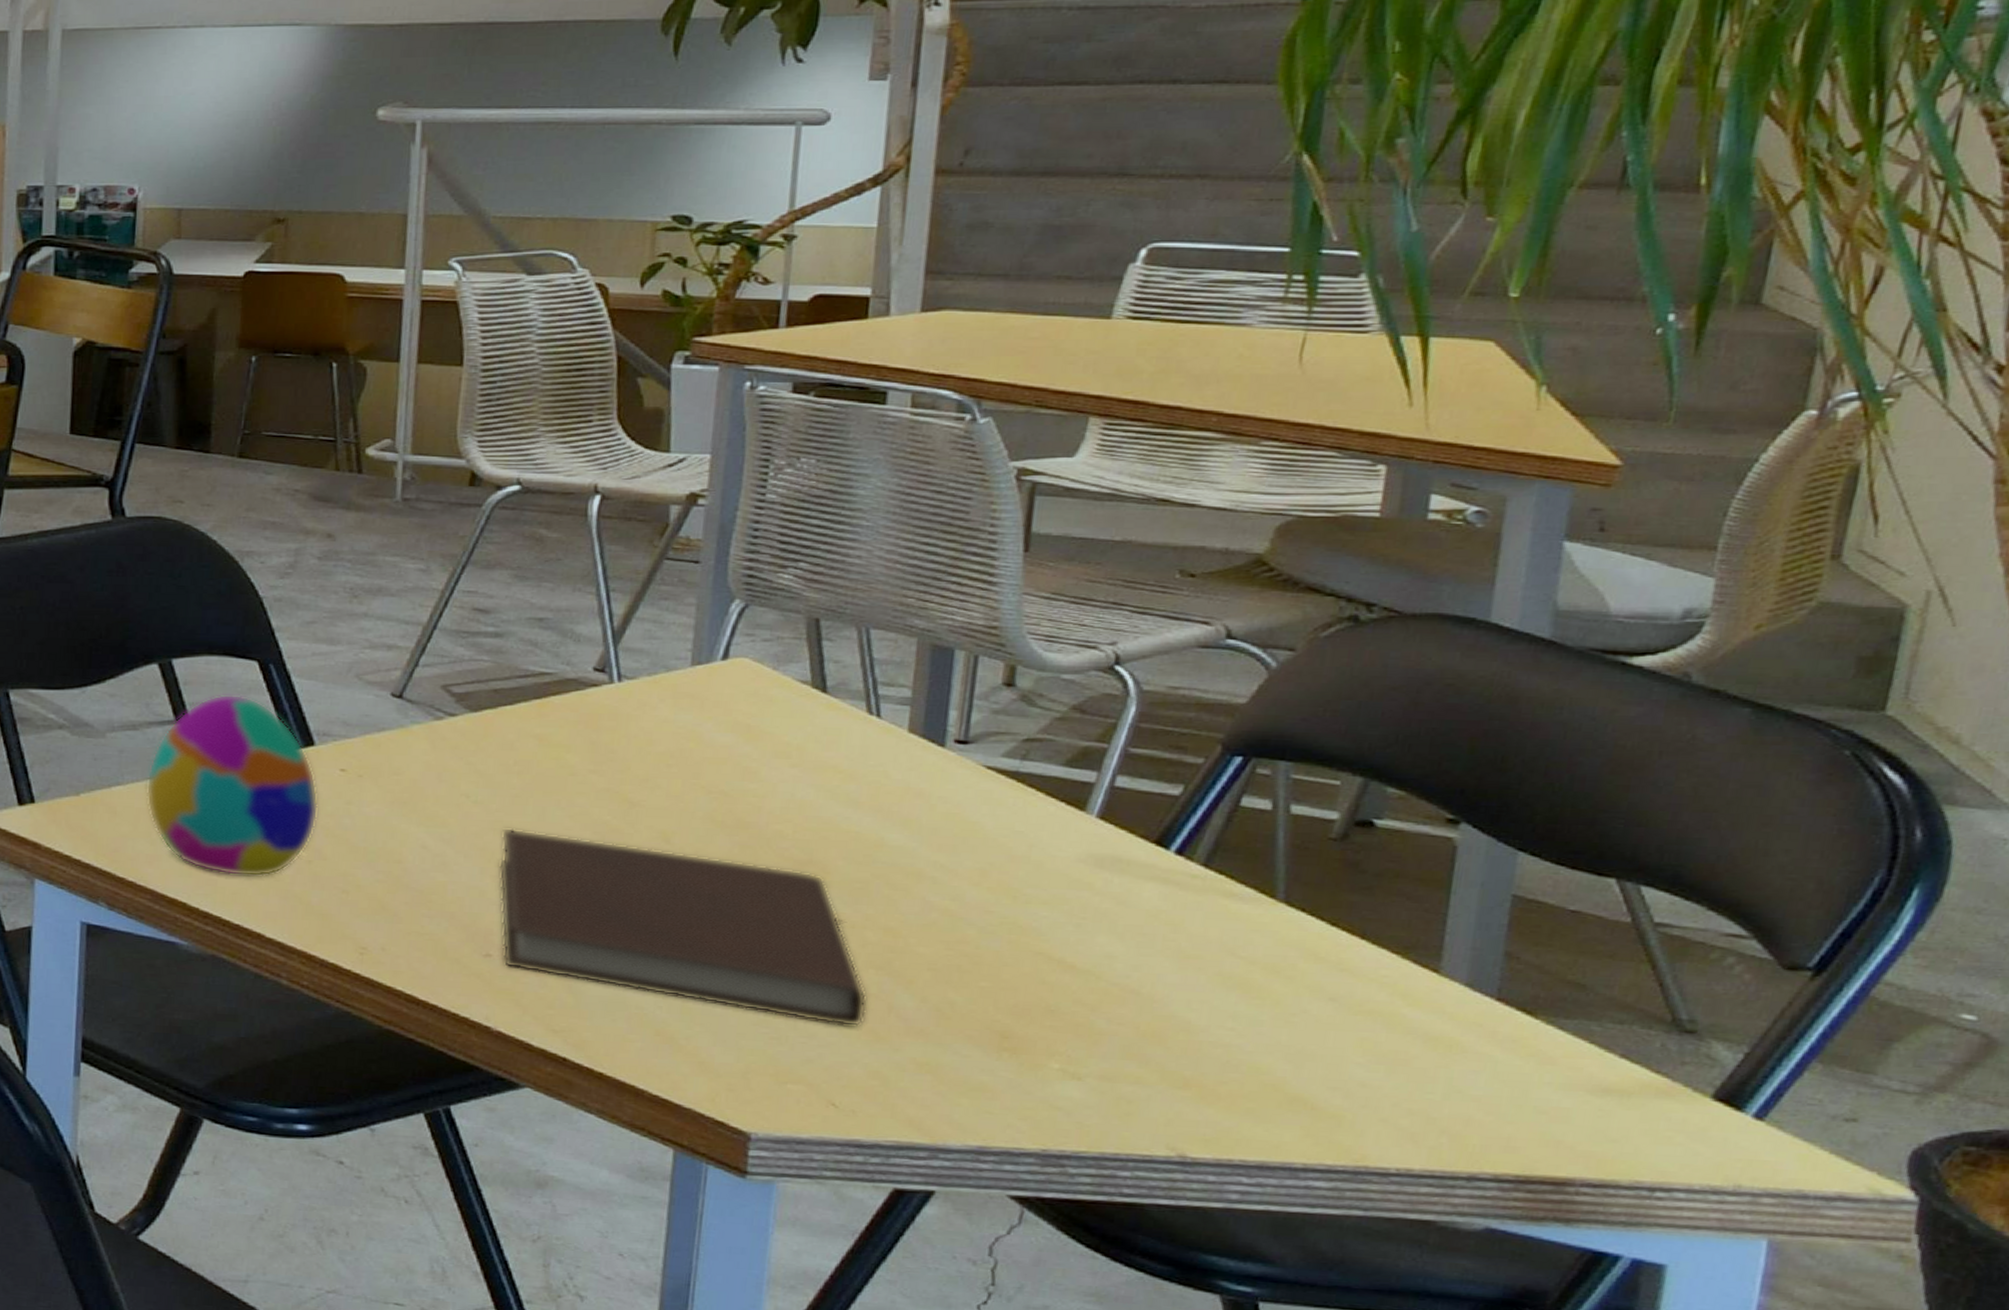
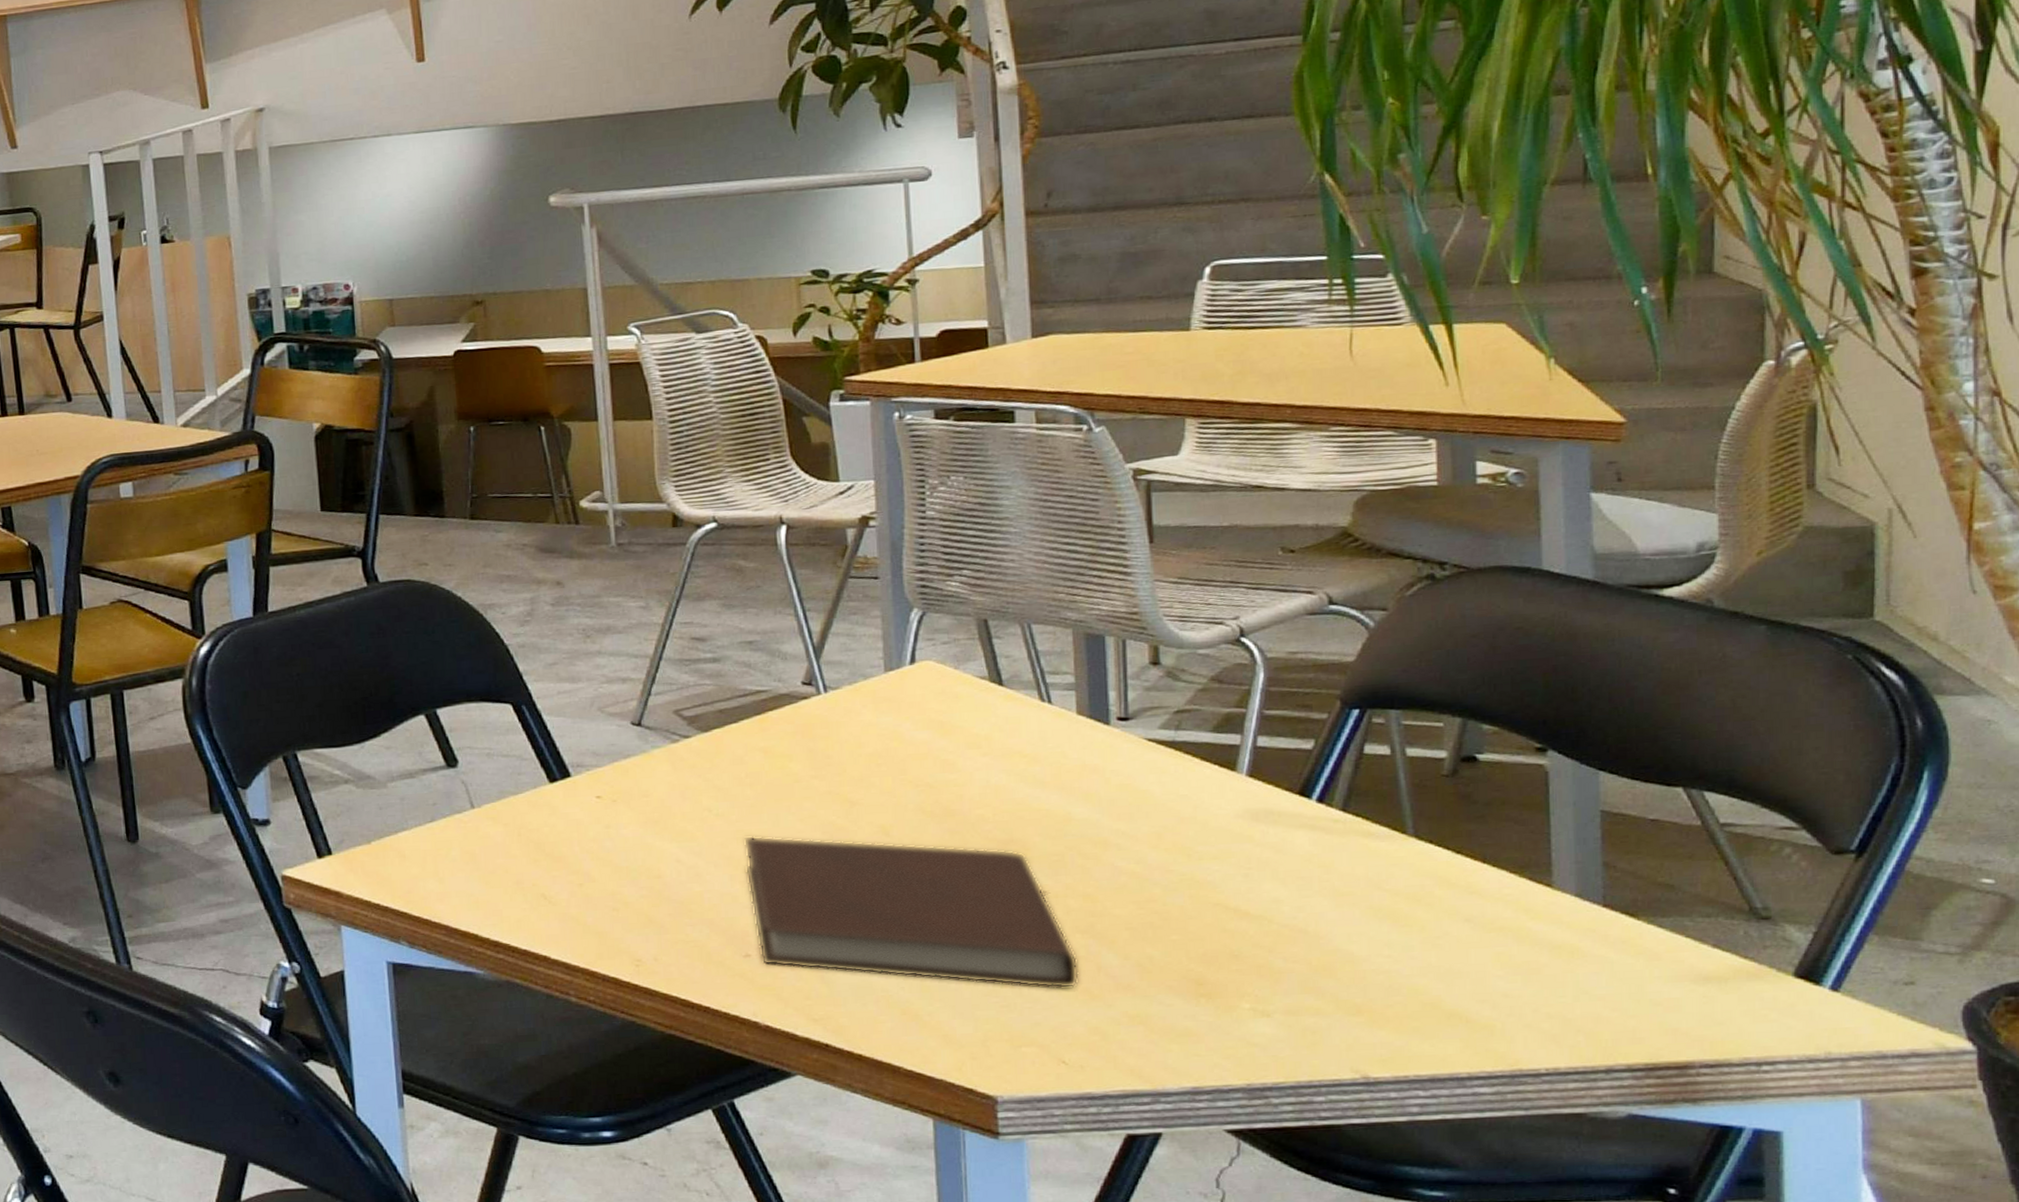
decorative egg: present [145,694,319,877] -> none [428,736,583,905]

